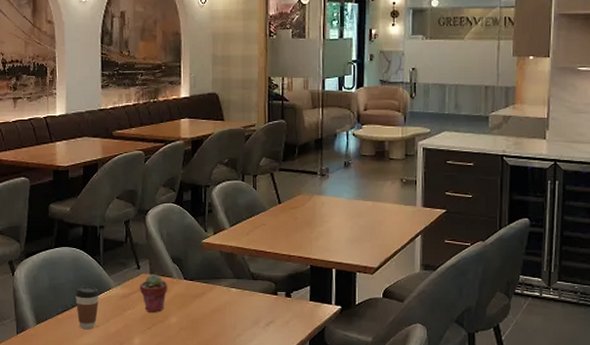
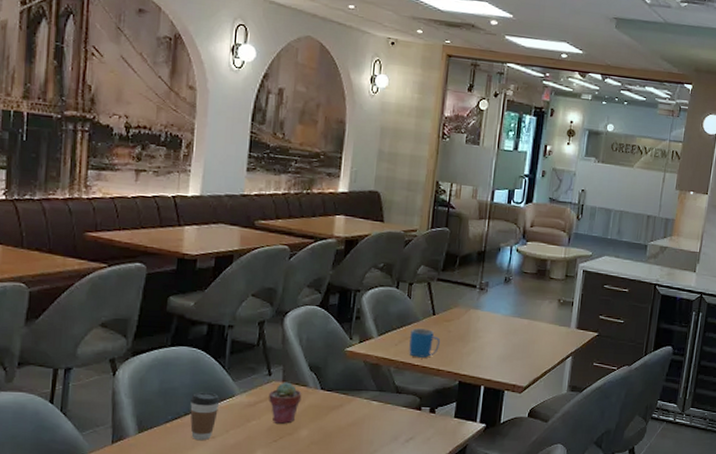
mug: none [260,217,289,245] -> present [409,328,441,358]

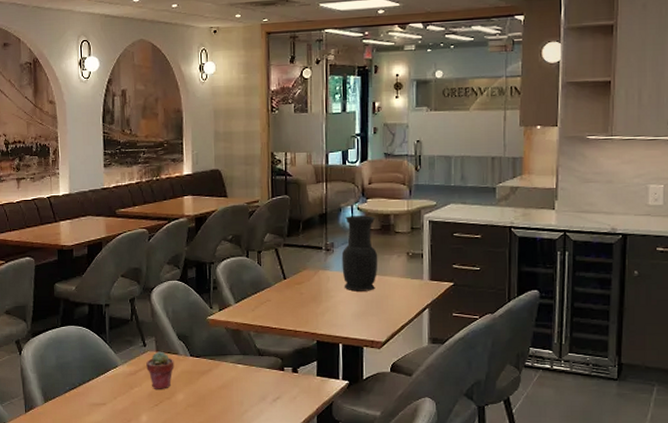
coffee cup: present [190,392,220,440] -> none [82,364,106,406]
mug: present [409,328,441,358] -> none [265,293,295,320]
vase: none [493,256,533,335] -> present [341,215,378,291]

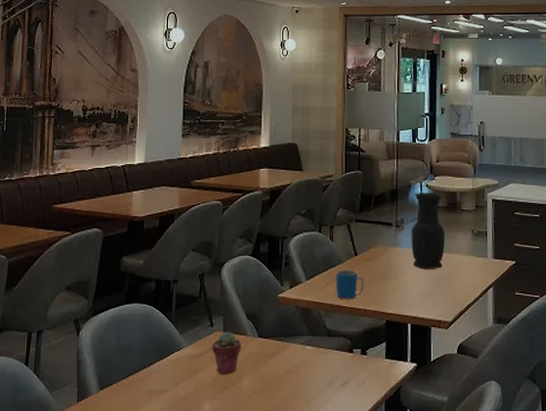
mug: none [265,293,295,320] -> present [336,270,365,299]

